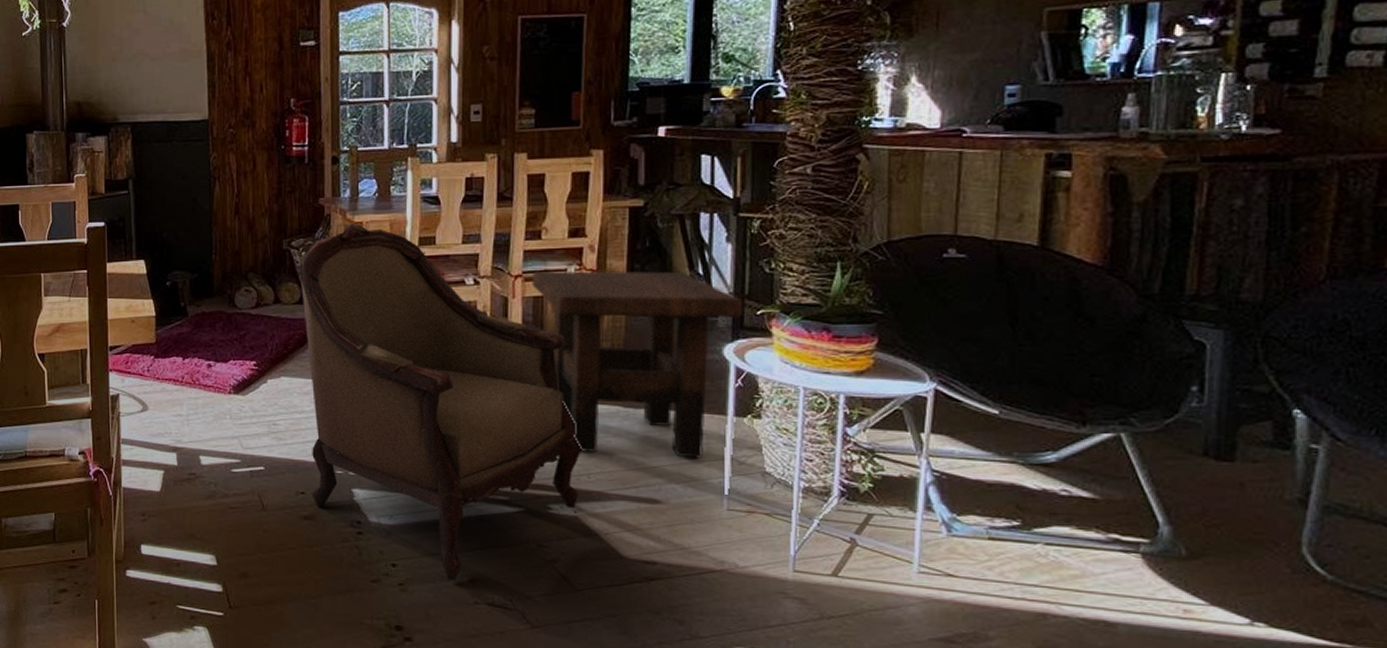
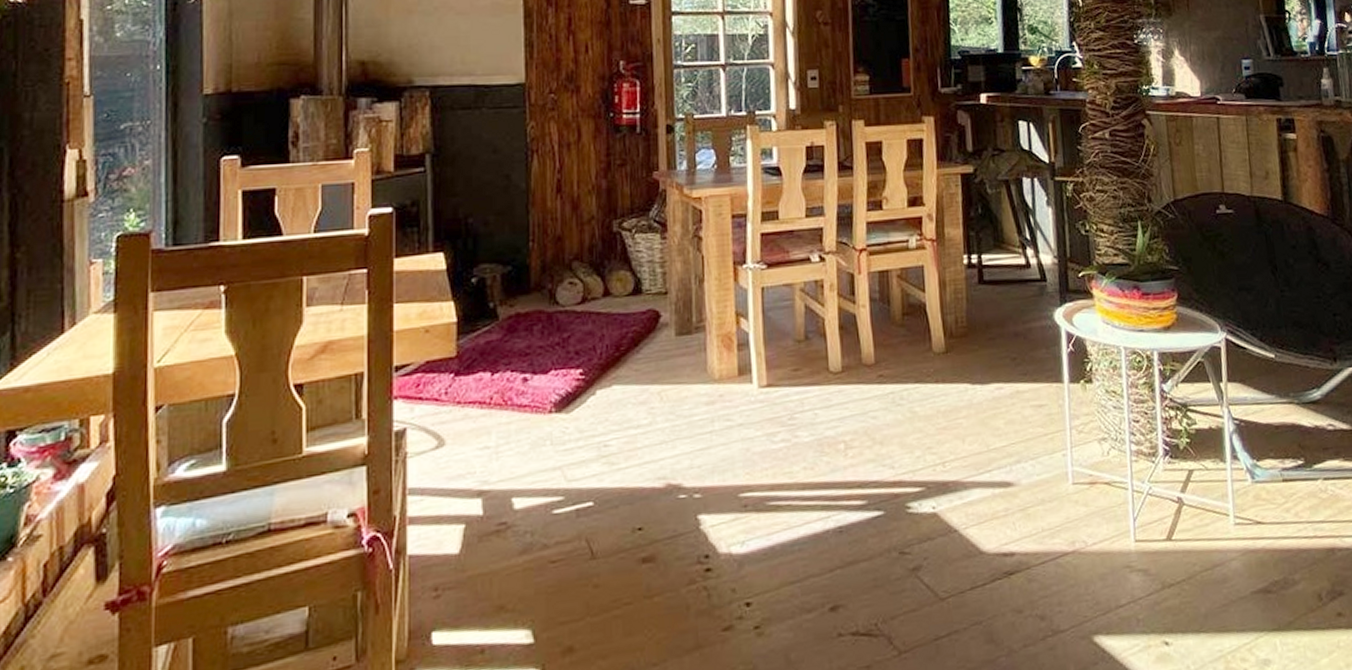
armchair: present [299,223,582,580] -> none [632,199,937,612]
side table: present [532,271,743,459] -> none [876,238,1067,438]

